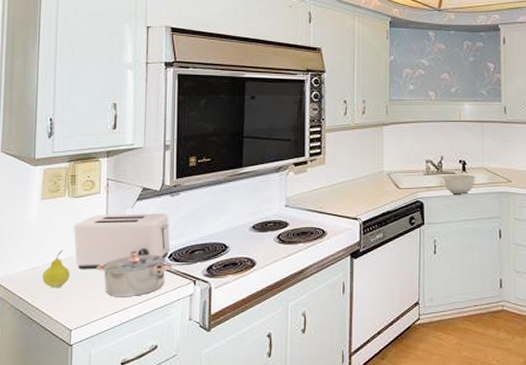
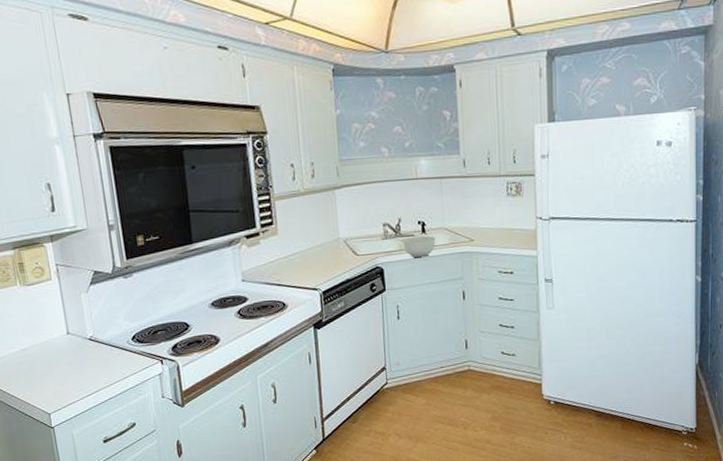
fruit: present [42,250,70,288] -> none [10,338,38,376]
toaster: present [73,213,170,270] -> none [32,296,132,357]
cooking pot: present [96,253,173,298] -> none [62,337,138,381]

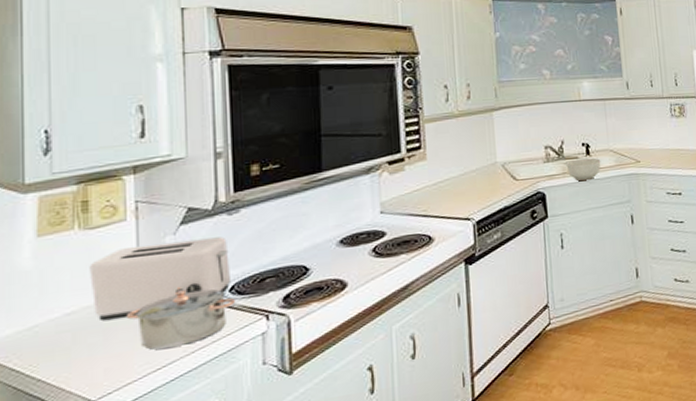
toaster: none [32,296,132,357] -> present [89,237,230,321]
cooking pot: none [62,337,138,381] -> present [126,289,236,350]

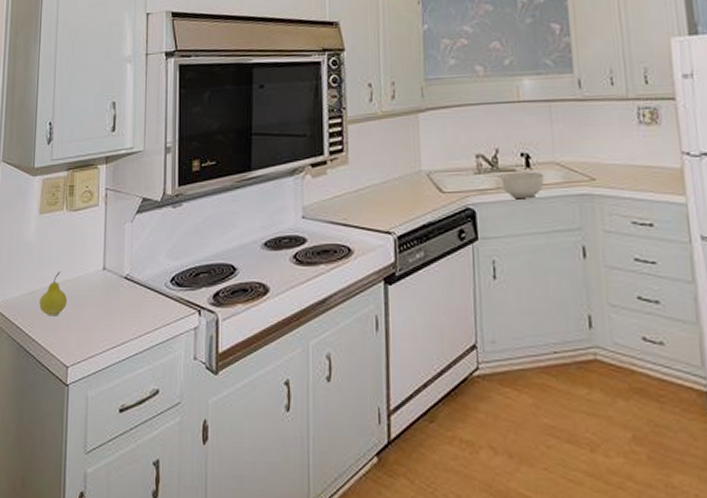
fruit: none [45,298,87,351] -> present [39,271,67,316]
toaster: present [89,237,230,321] -> none [71,228,172,295]
cooking pot: present [126,289,236,350] -> none [93,275,175,329]

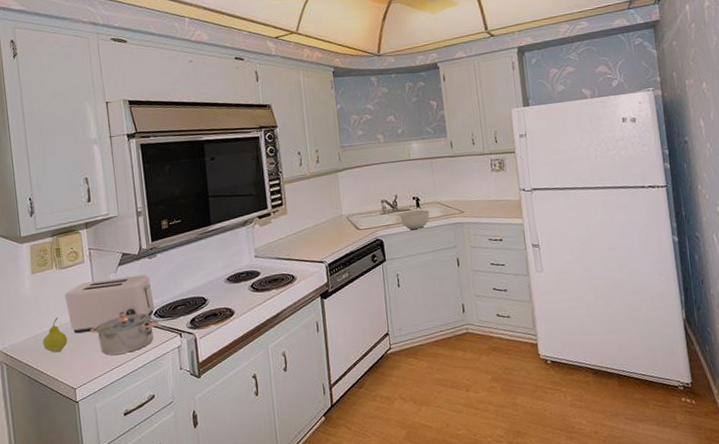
toaster: none [71,228,172,295] -> present [65,275,154,334]
cooking pot: none [93,275,175,329] -> present [90,313,159,356]

